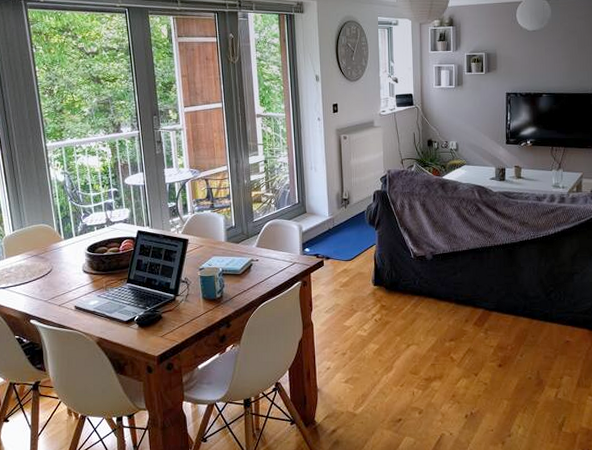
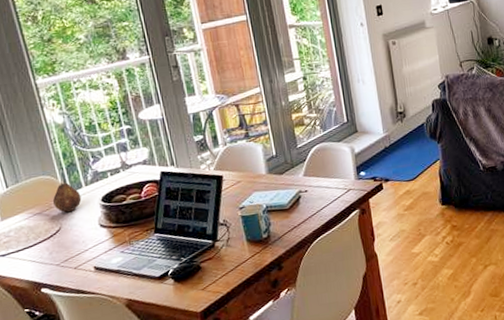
fruit: none [48,231,71,257] -> present [52,182,82,213]

